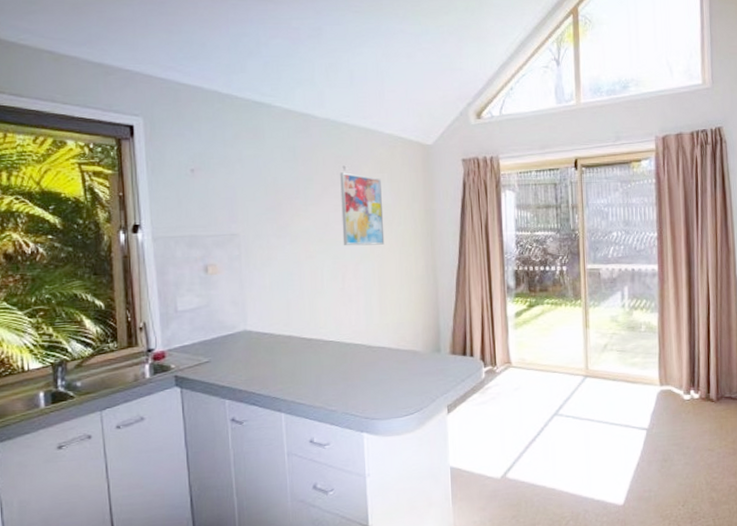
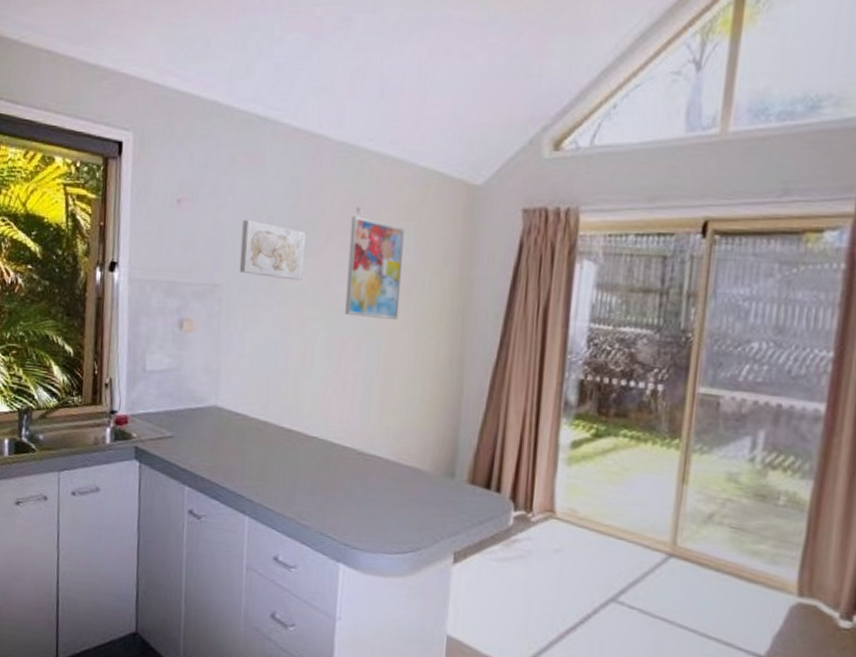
wall art: none [251,181,307,225] -> present [239,219,306,281]

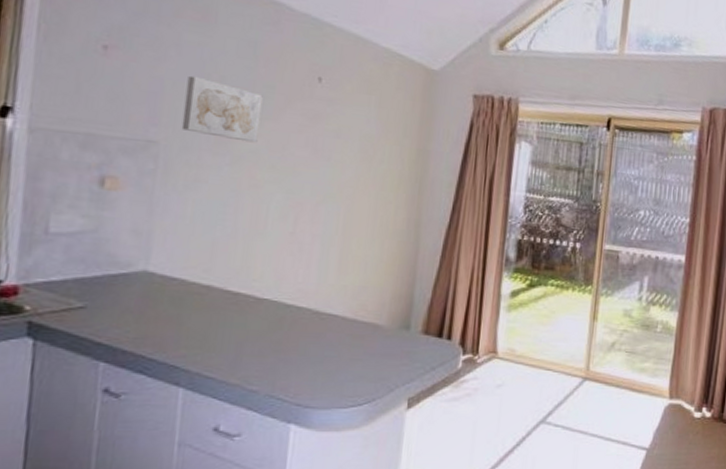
wall art: present [344,216,404,320] -> none [302,84,366,185]

